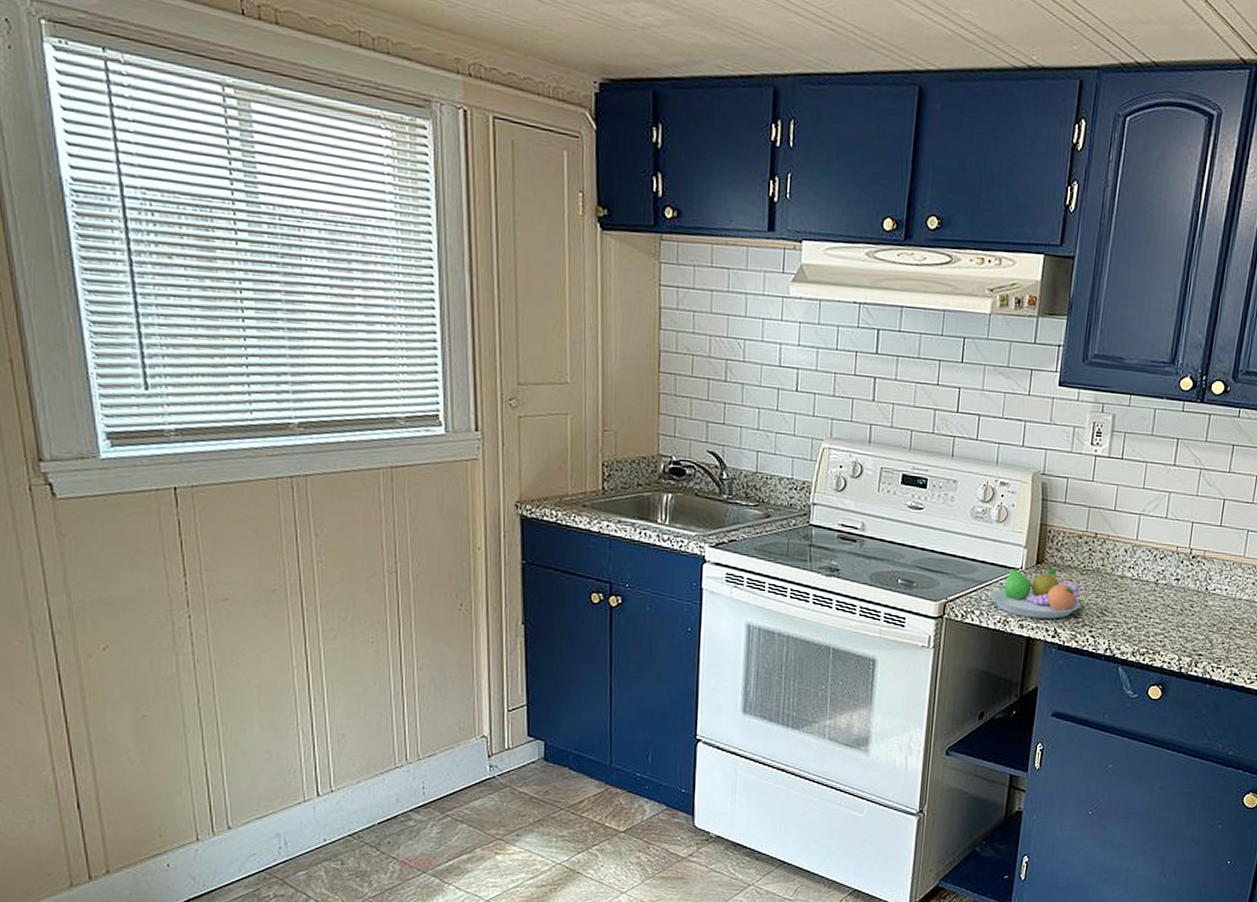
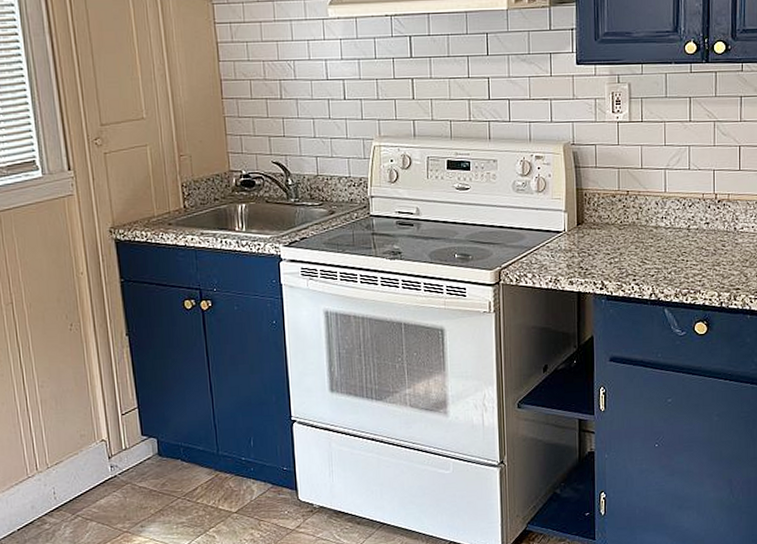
fruit bowl: present [989,568,1081,619] -> none [538,227,623,275]

